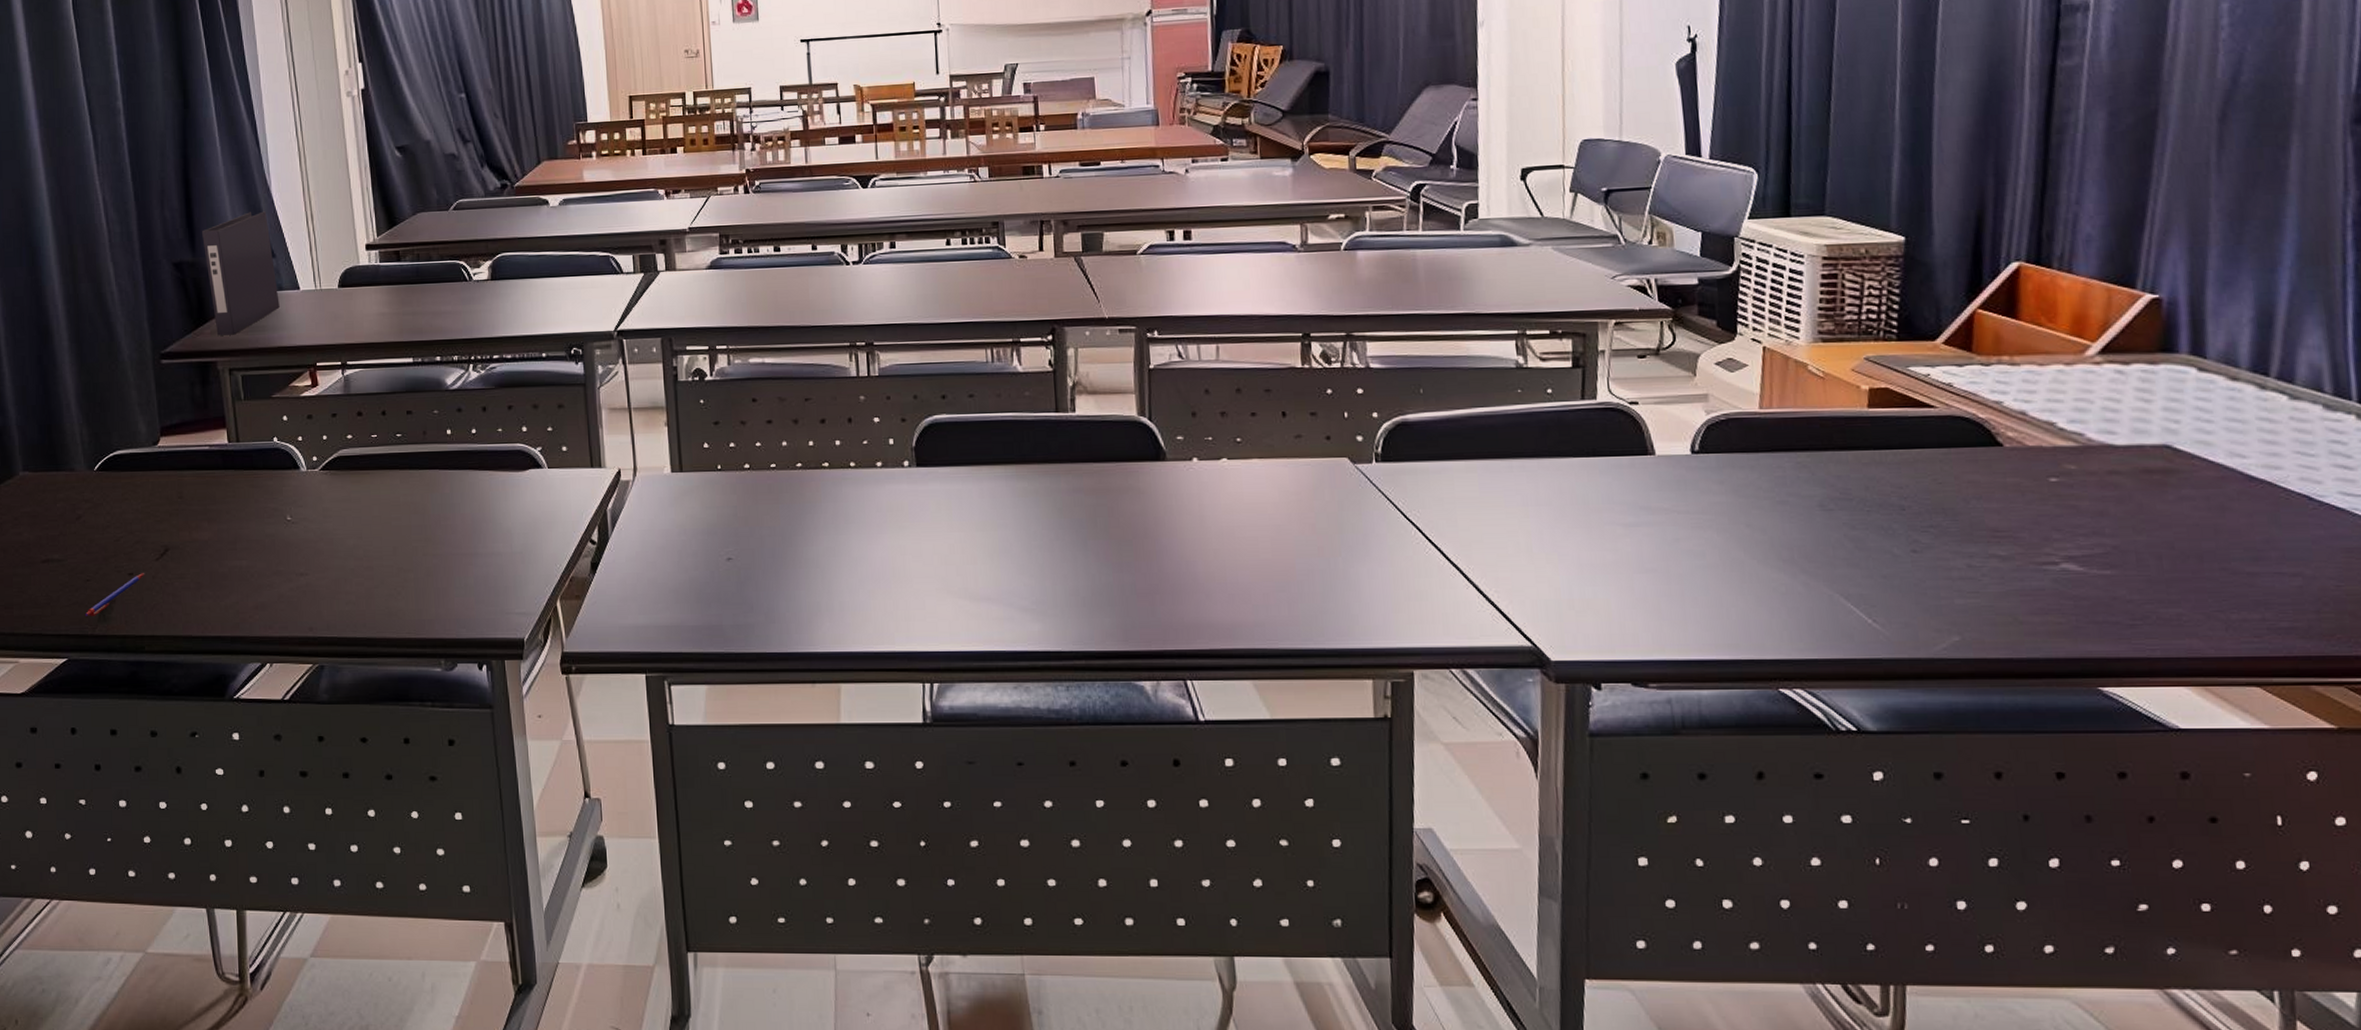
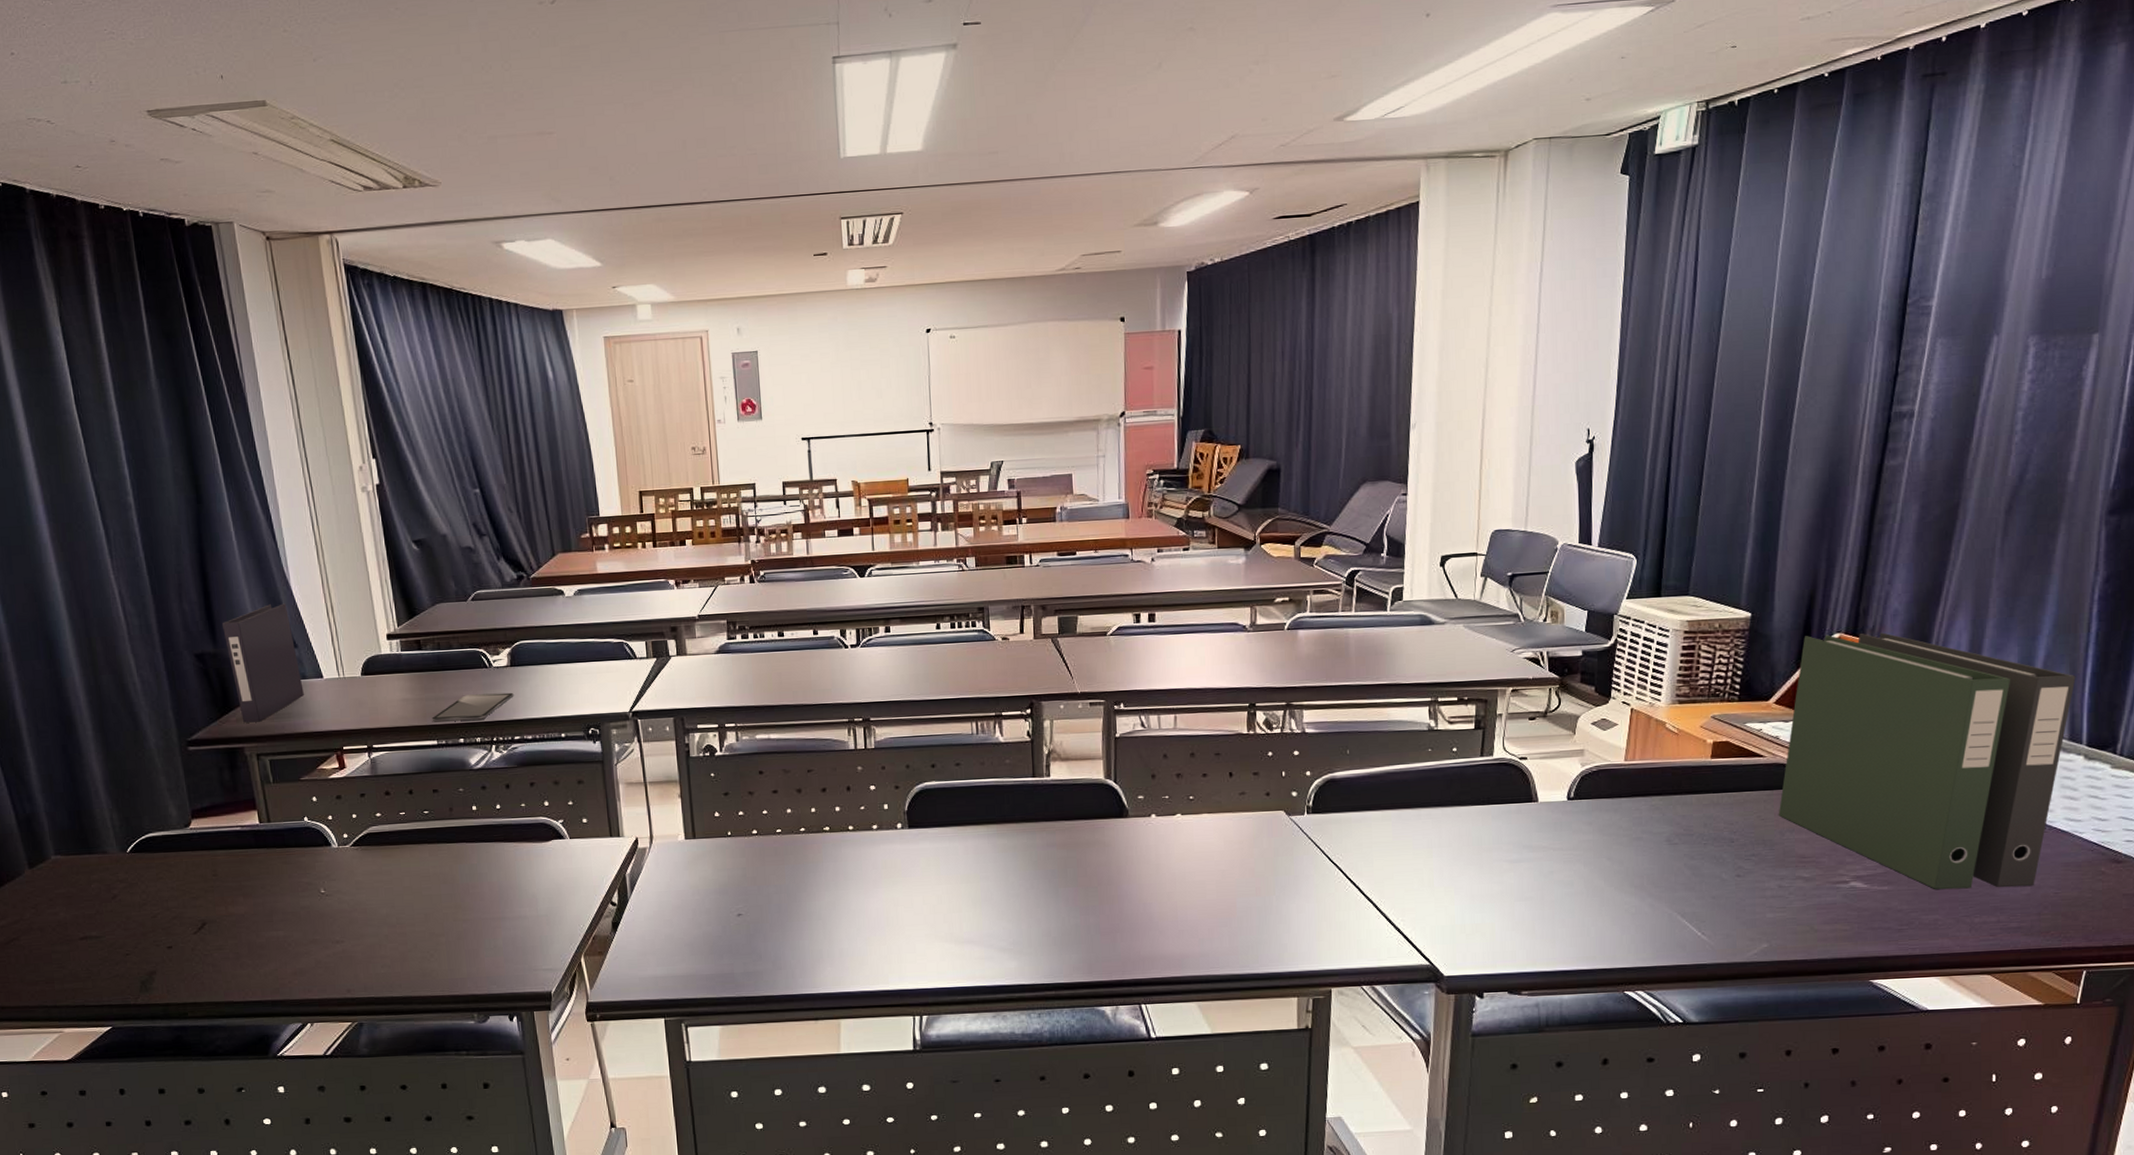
pen: present [84,573,145,616] -> none [126,946,184,987]
tablet: none [408,308,494,338] -> present [432,692,514,722]
binder: none [1959,261,2334,577] -> present [1778,632,2076,890]

